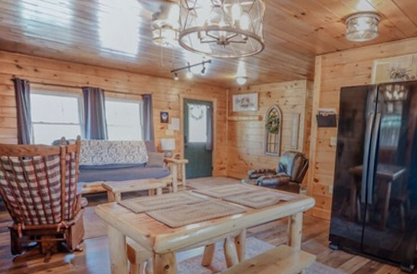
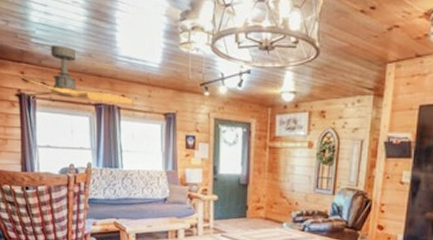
ceiling fan: none [13,38,115,87] -> present [19,45,133,104]

